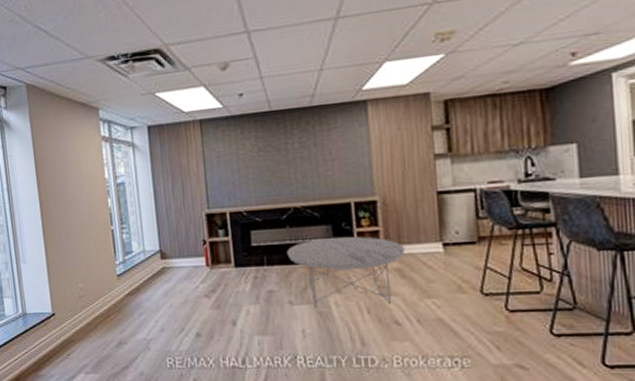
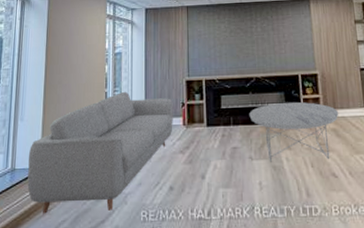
sofa: none [38,228,195,358] -> present [27,91,173,214]

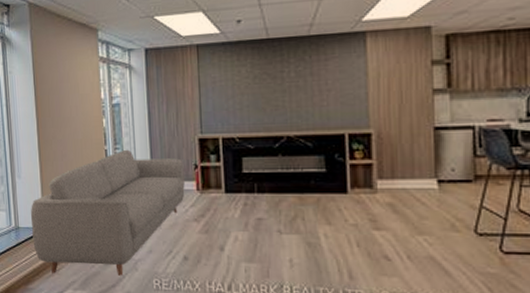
coffee table: present [249,102,339,162] -> none [278,167,399,238]

